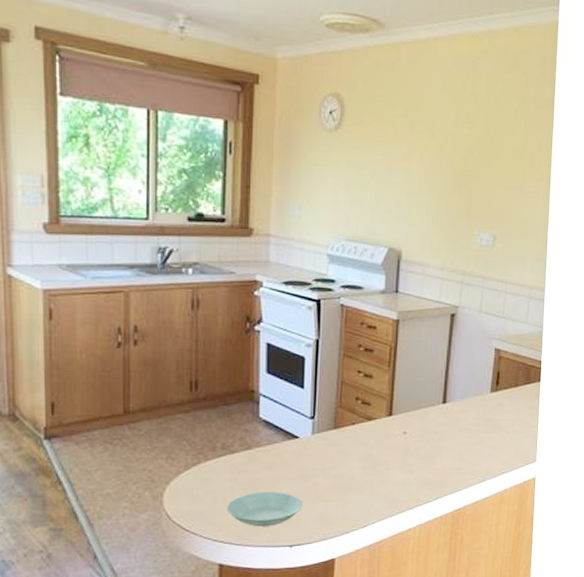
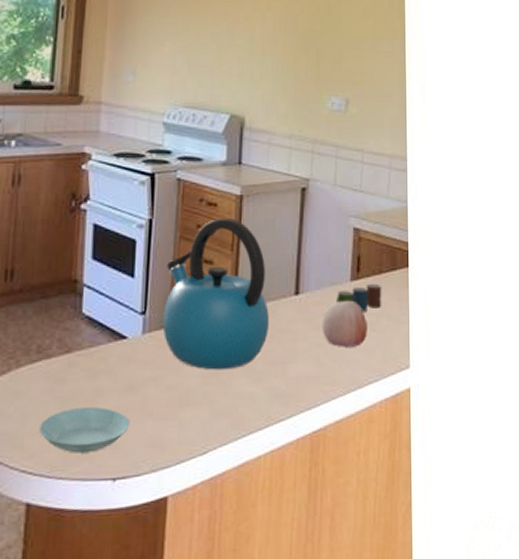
kettle: none [329,338,420,463] -> present [162,217,269,370]
apple: none [464,408,503,446] -> present [321,300,367,347]
cup: none [478,394,517,417] -> present [337,283,382,312]

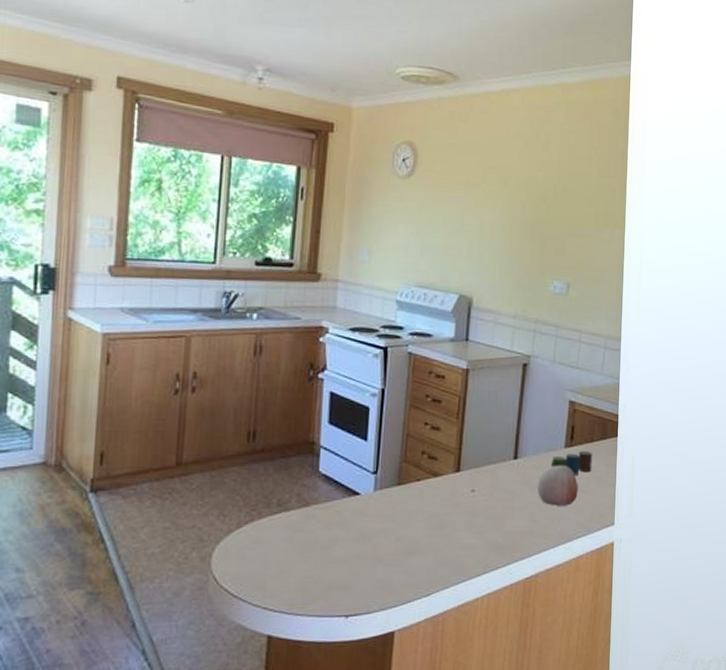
saucer: present [39,407,130,454] -> none [279,554,362,594]
kettle: present [162,217,269,370] -> none [392,388,490,524]

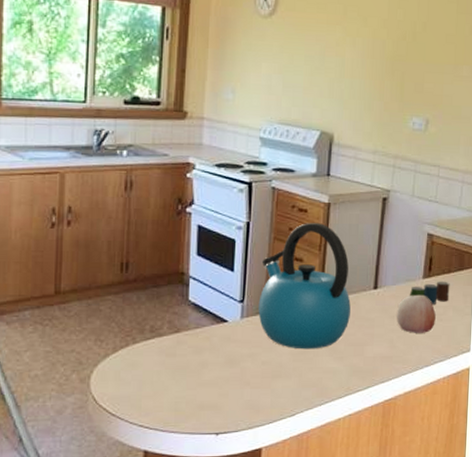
kettle: none [392,388,490,524] -> present [258,222,351,349]

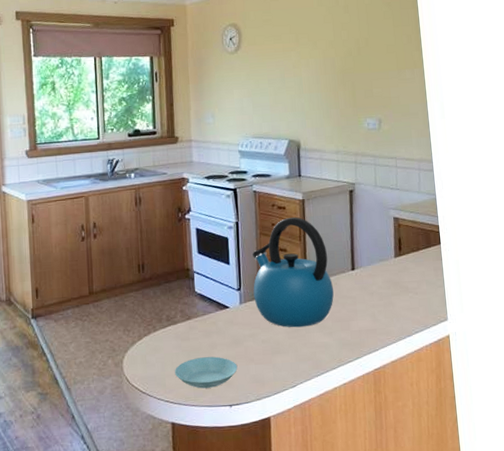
saucer: none [153,377,230,413] -> present [174,356,238,389]
apple: present [396,294,436,333] -> none [374,272,412,307]
cup: present [410,281,450,304] -> none [384,258,422,280]

